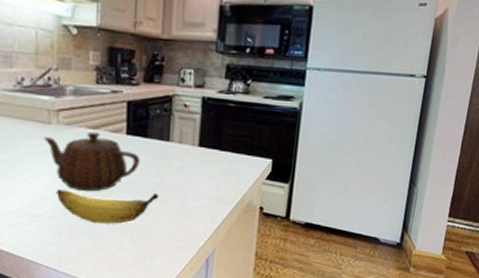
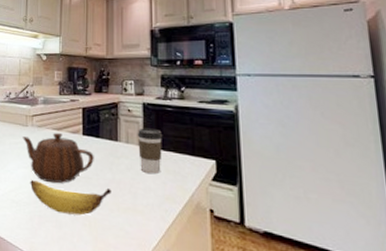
coffee cup: none [192,126,222,176] -> present [137,128,163,175]

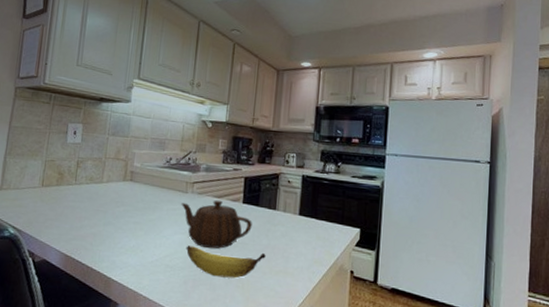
coffee cup: present [137,128,163,175] -> none [294,198,318,241]

